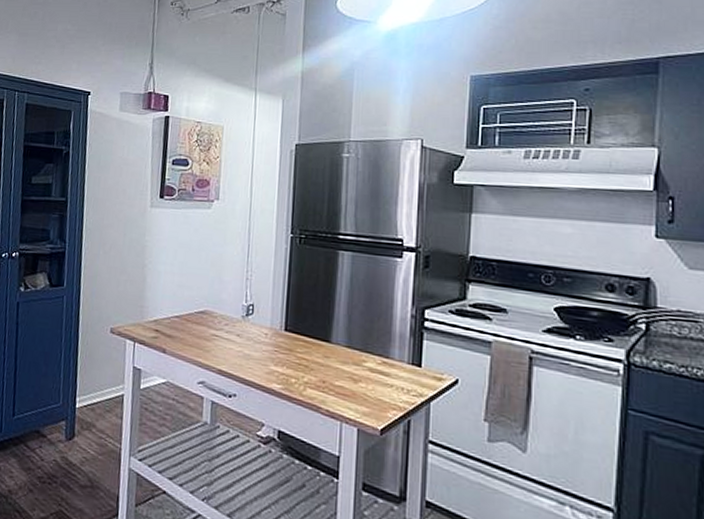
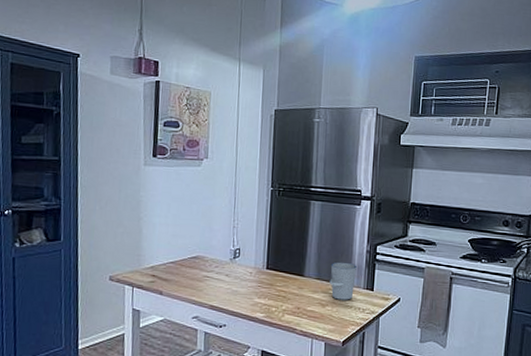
cup: none [363,327,398,377] -> present [329,262,356,300]

